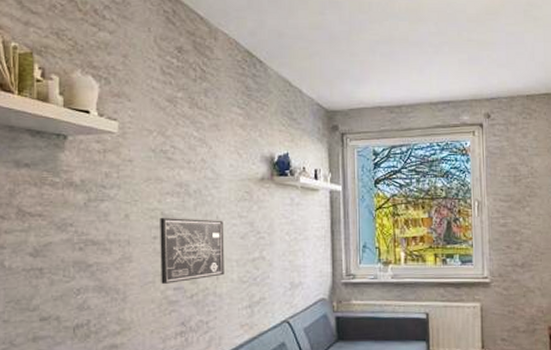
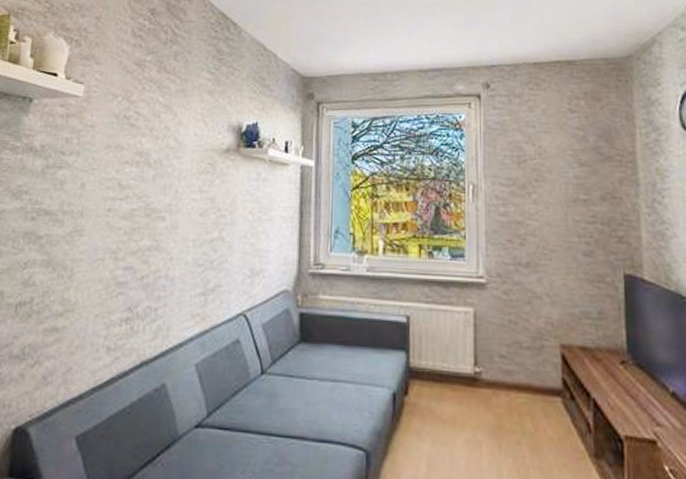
wall art: present [160,217,225,284] -> none [111,188,182,262]

